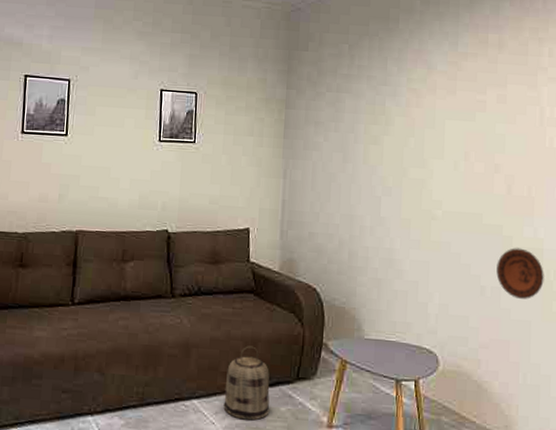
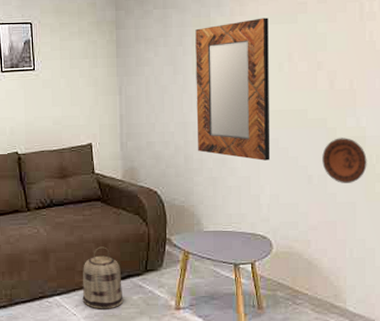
home mirror: none [364,112,446,266] -> present [195,17,271,161]

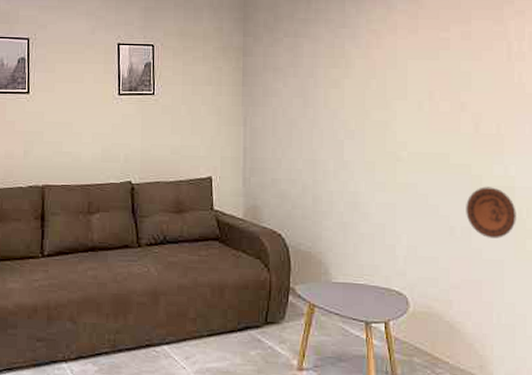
basket: present [82,246,124,310] -> none [193,292,240,365]
home mirror: present [195,17,271,161] -> none [327,52,408,207]

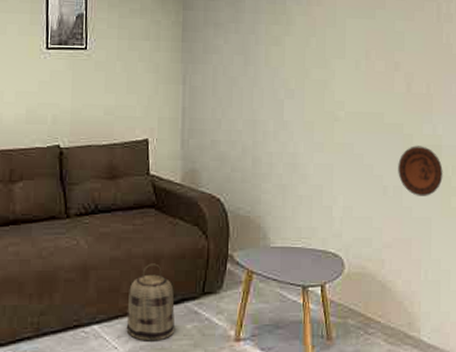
basket: none [193,292,240,365] -> present [126,263,175,341]

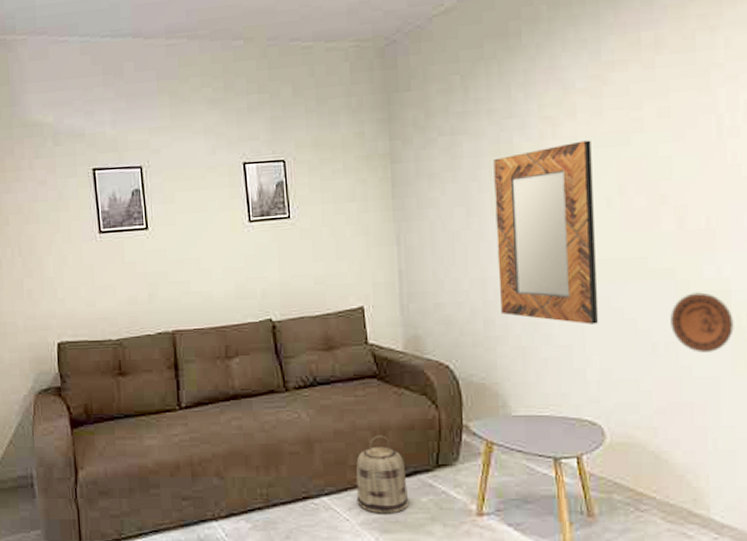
home mirror: none [267,10,346,168] -> present [493,140,599,325]

